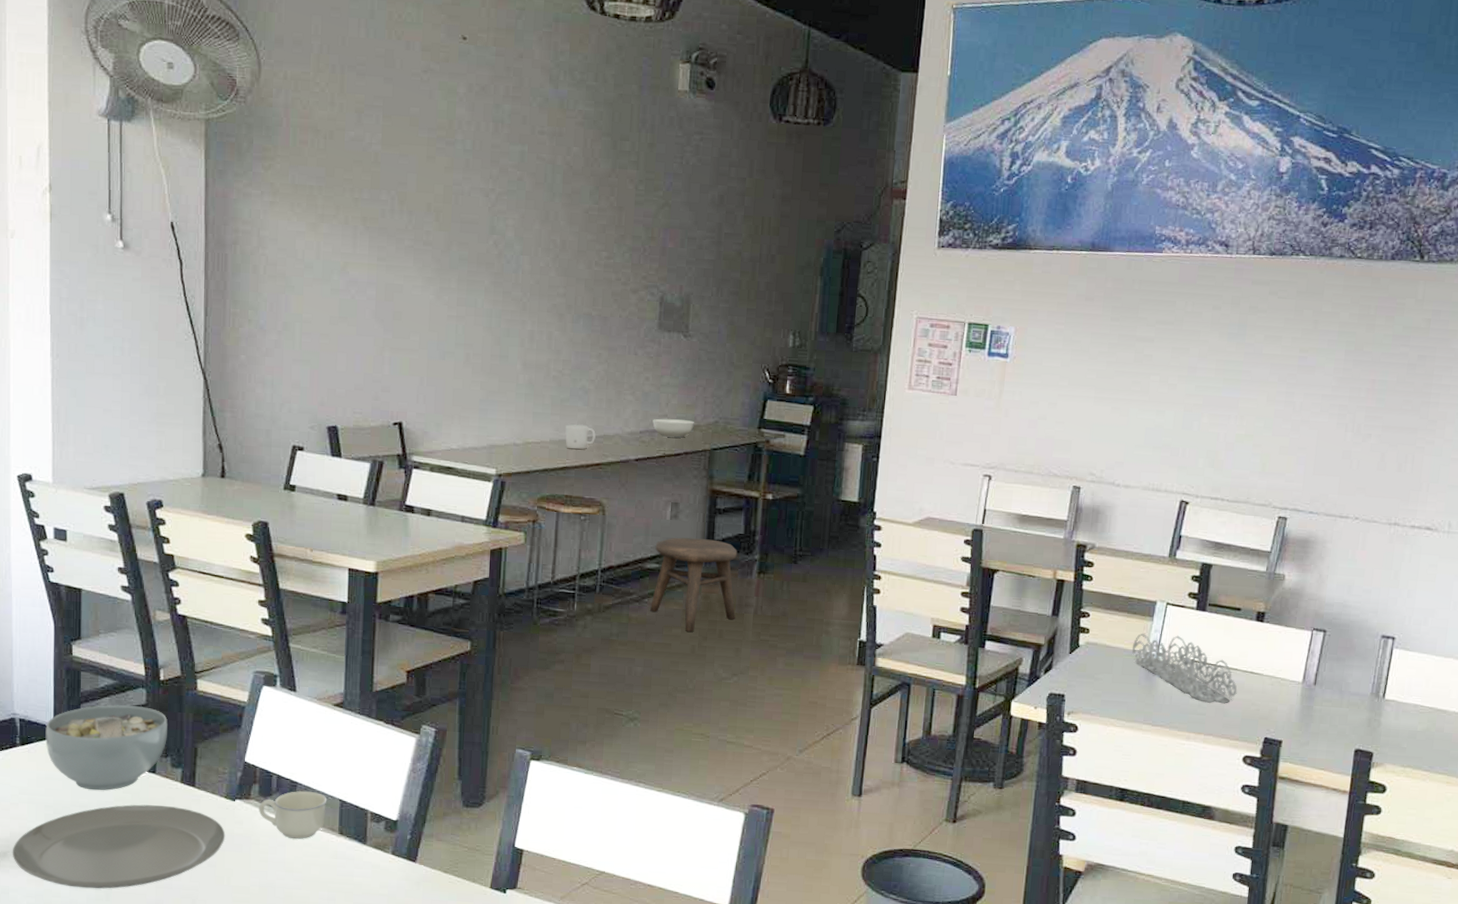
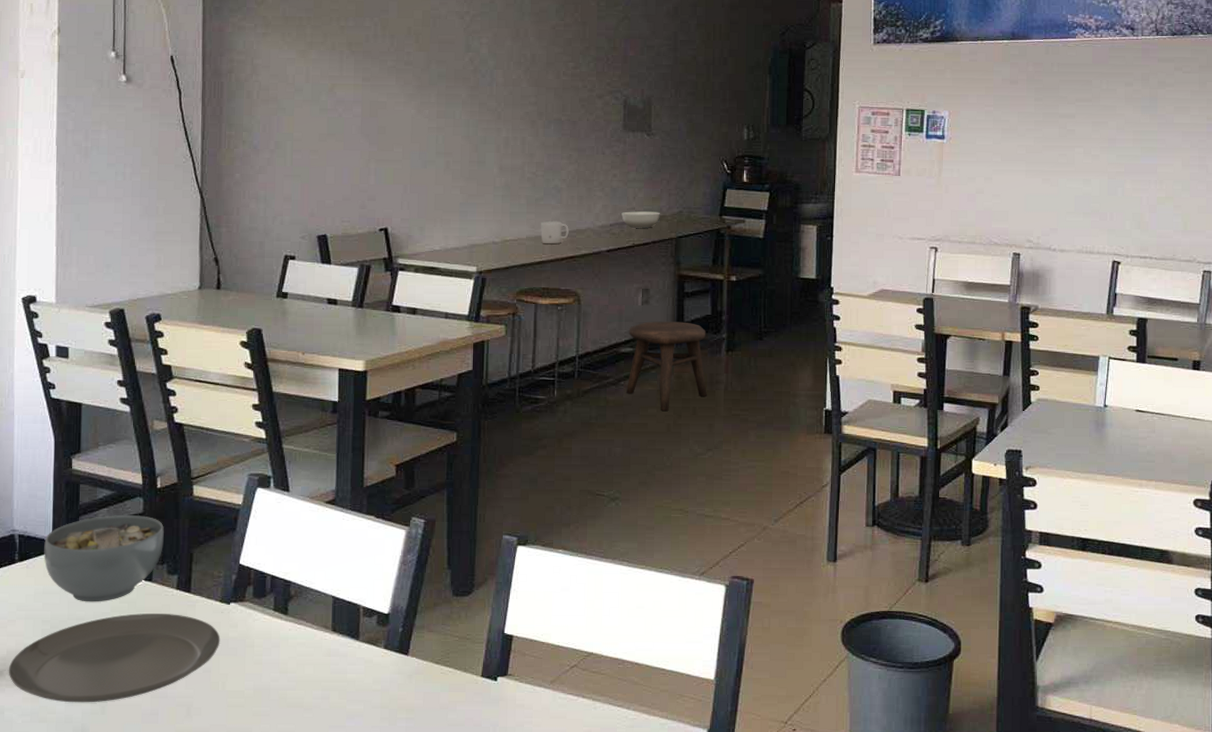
cup: present [259,791,327,839] -> none [253,589,320,638]
napkin holder: present [1132,633,1237,704] -> none [1080,387,1182,450]

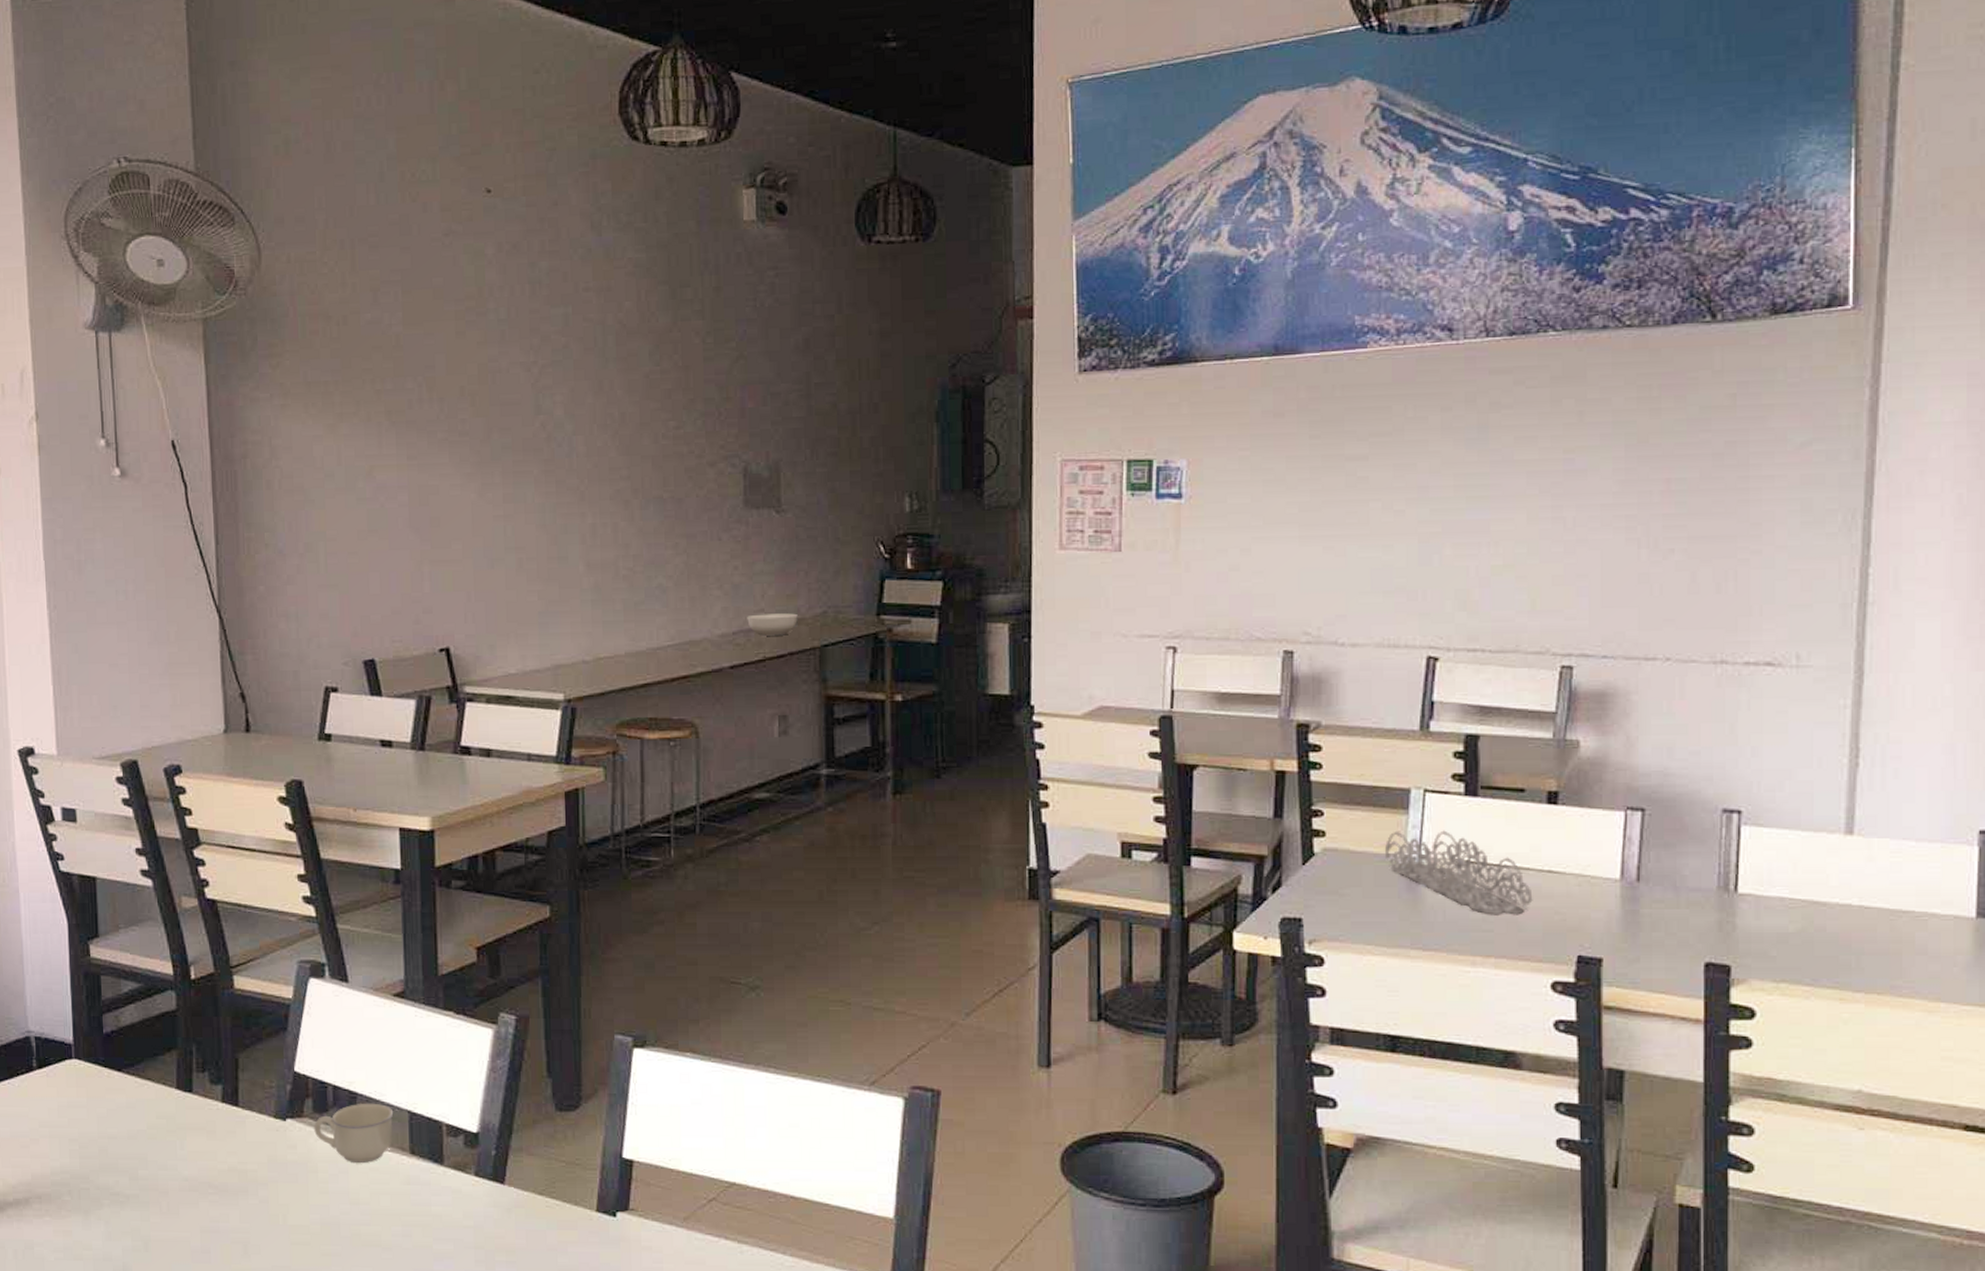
plate: present [8,613,221,703] -> none [34,1131,278,1238]
soup bowl: present [44,515,165,602] -> none [64,1013,204,1118]
cup: none [253,589,320,638] -> present [314,1103,394,1163]
mug: present [541,221,569,245] -> none [643,631,680,662]
stool: present [626,321,707,411] -> none [763,757,870,873]
napkin holder: none [1080,387,1182,450] -> present [1384,830,1533,915]

